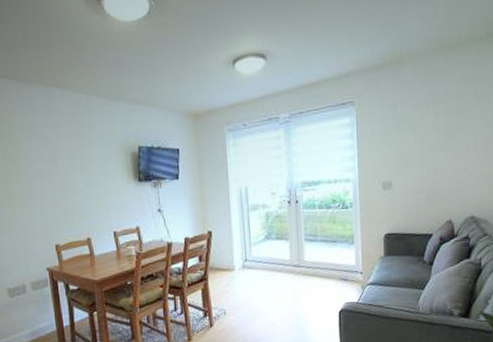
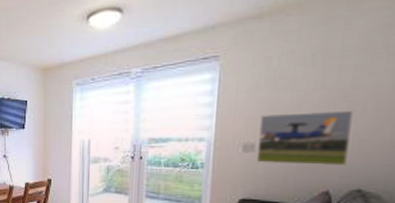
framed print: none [393,148,462,199] -> present [256,110,353,165]

